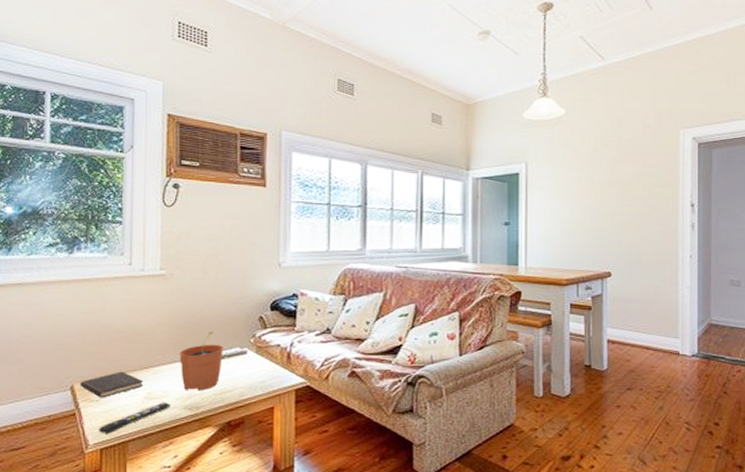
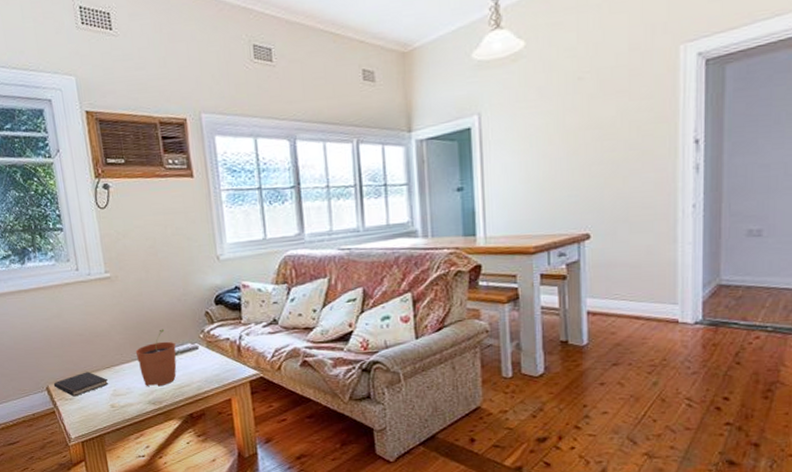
remote control: present [99,402,171,434] -> none [77,398,136,429]

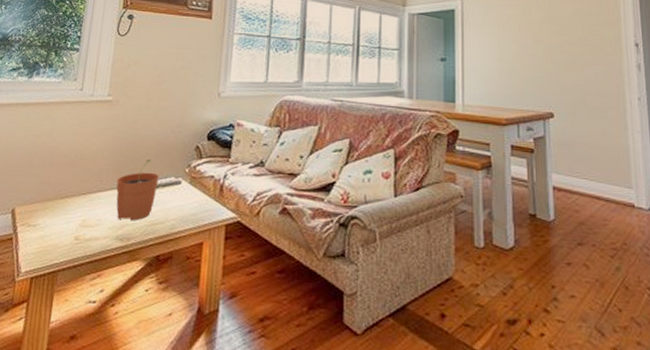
hardcover book: present [53,372,109,397] -> none [20,196,81,223]

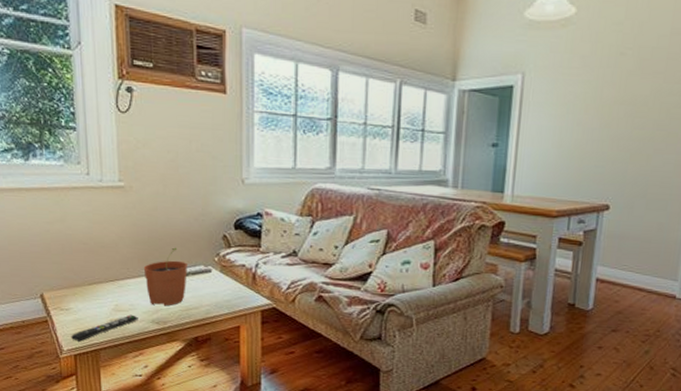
remote control: none [32,230,103,262] -> present [71,314,138,342]

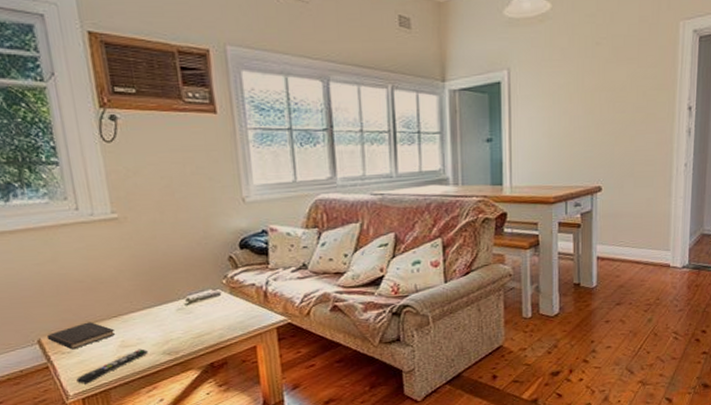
hardcover book: none [49,283,111,308] -> present [46,322,116,350]
plant pot: present [143,247,187,306] -> none [147,274,196,336]

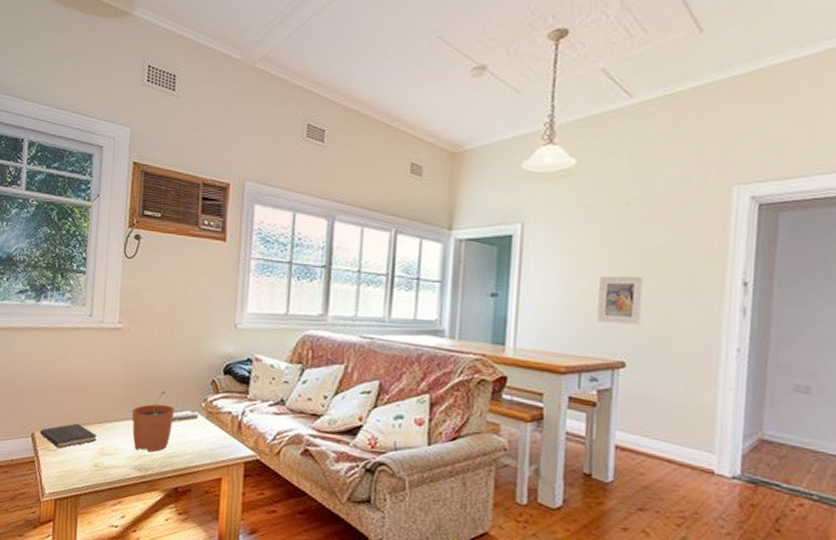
remote control: present [76,349,148,384] -> none [54,459,121,485]
plant pot: none [147,274,196,336] -> present [131,391,175,453]
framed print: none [577,110,613,155] -> present [597,275,644,325]

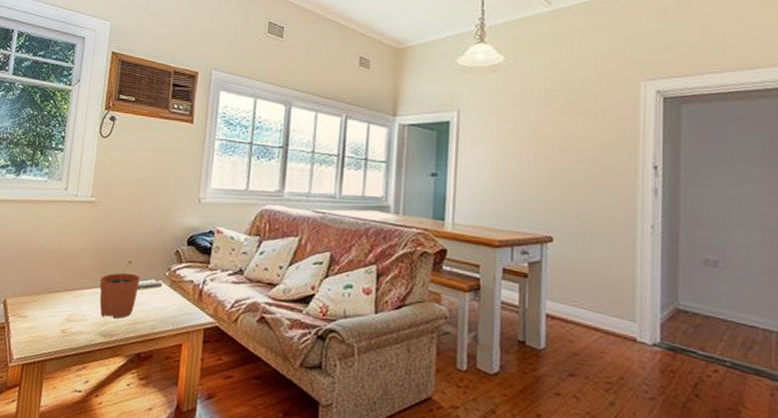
hardcover book: present [39,423,98,449] -> none [11,291,67,315]
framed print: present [597,275,644,325] -> none [526,158,566,204]

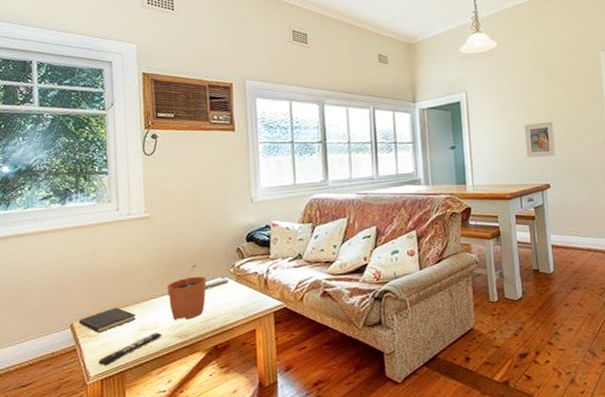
hardcover book: none [11,291,67,315] -> present [78,307,137,333]
remote control: none [22,325,88,351] -> present [98,332,162,366]
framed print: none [526,158,566,204] -> present [524,121,556,158]

